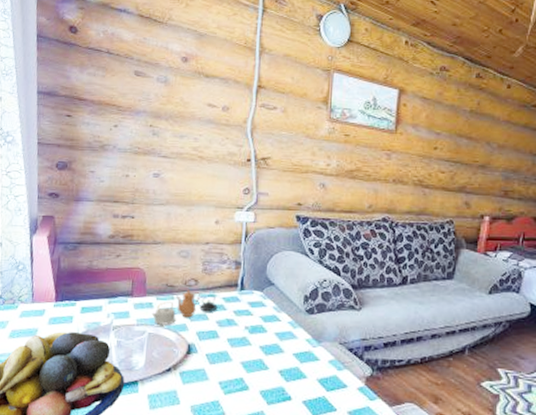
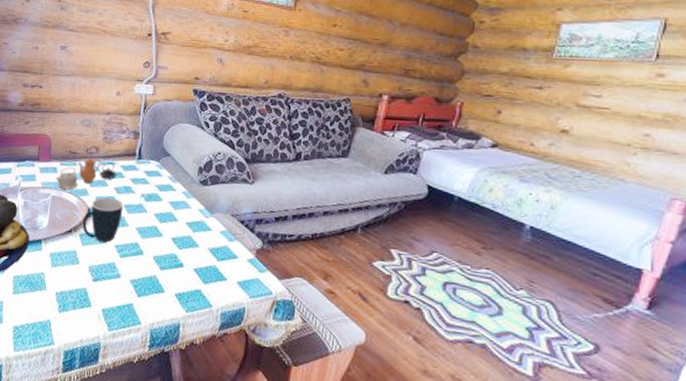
mug: none [182,331,227,380] -> present [82,197,124,243]

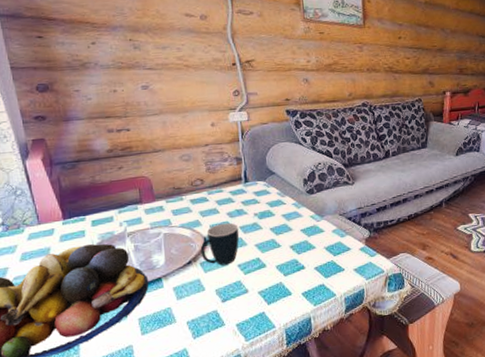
teapot: present [55,156,117,189] -> none [163,189,226,225]

